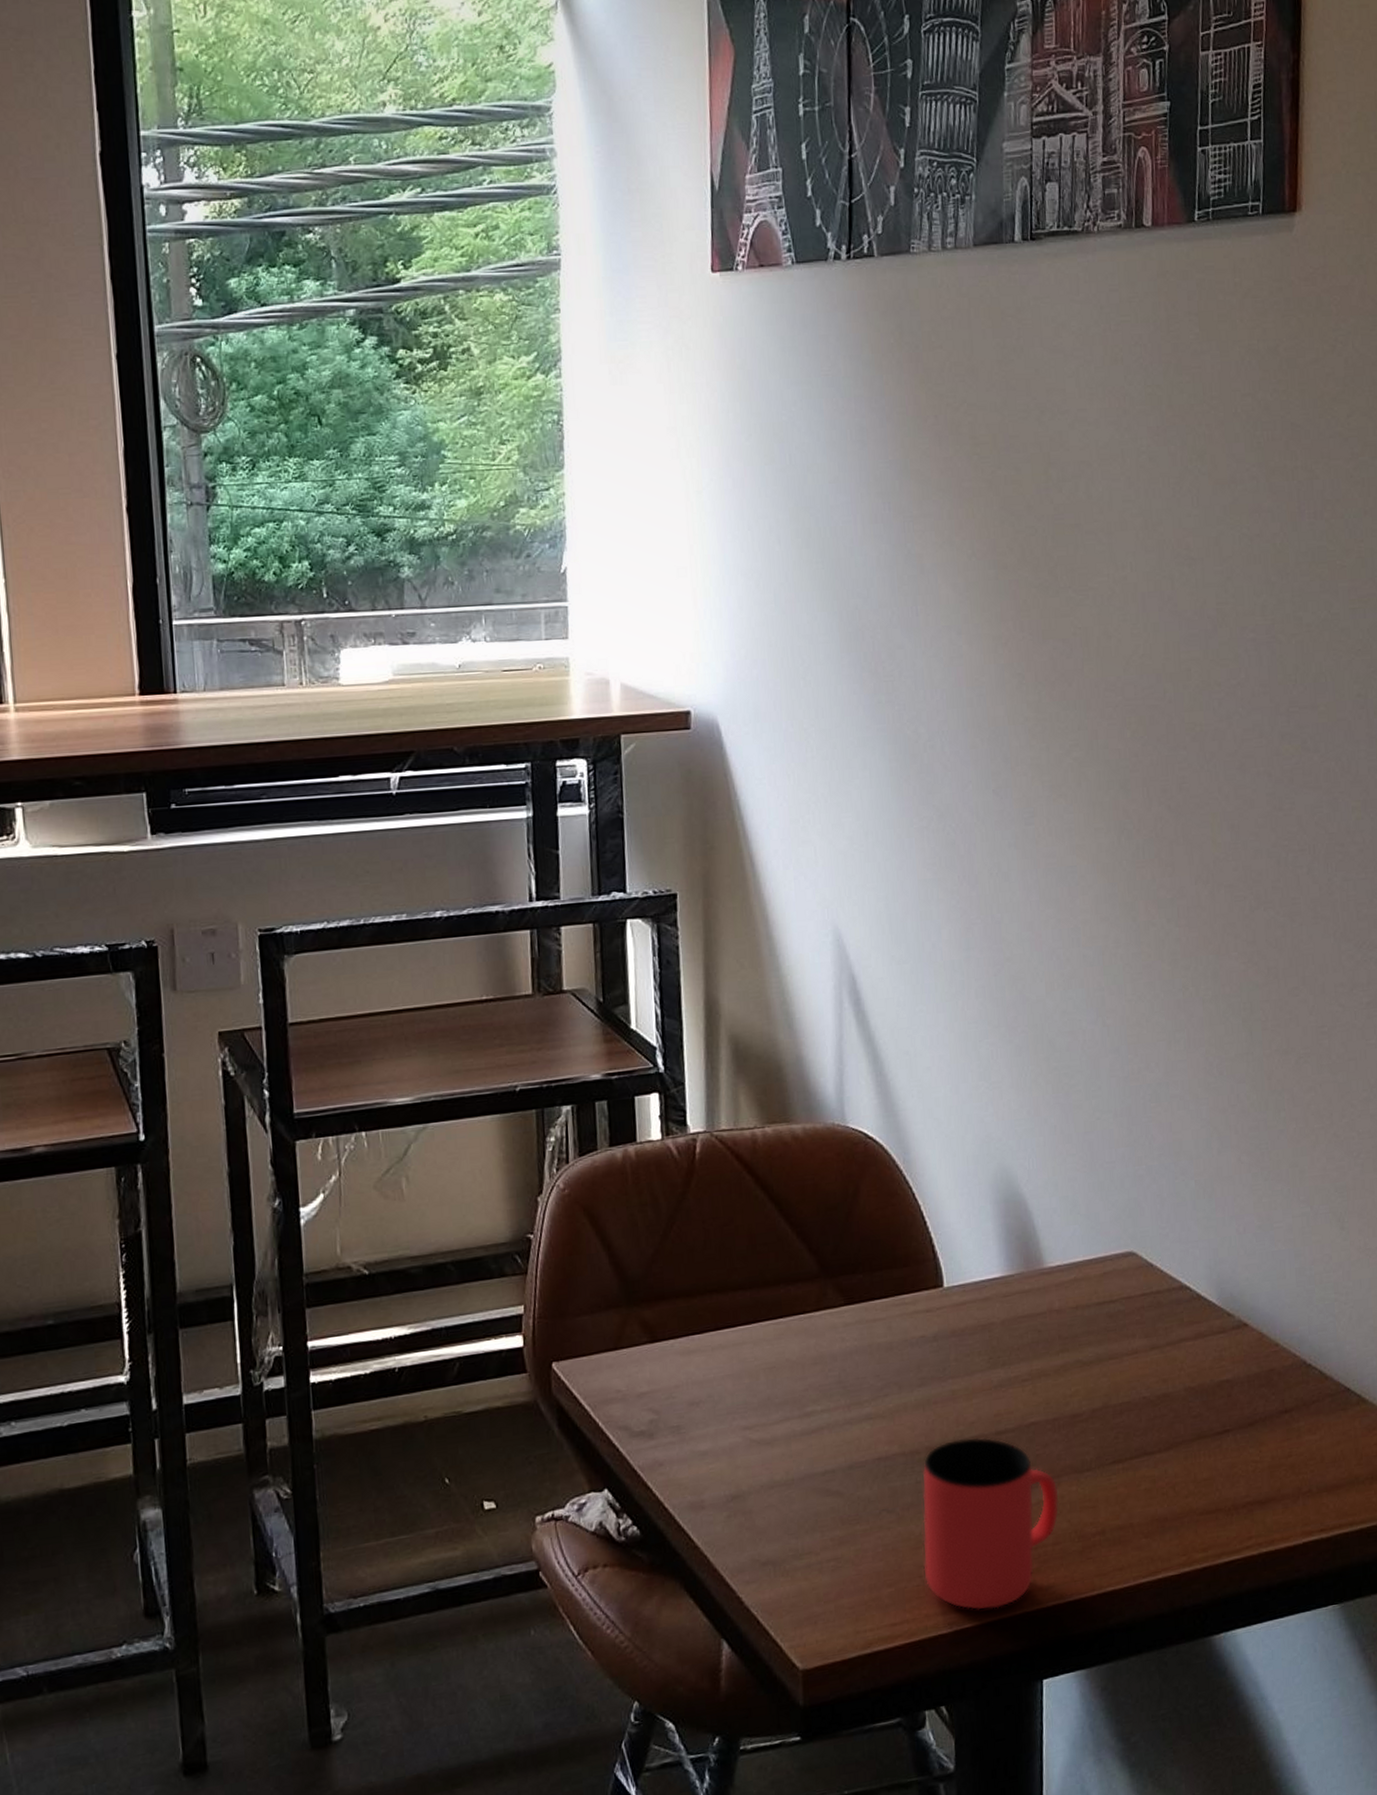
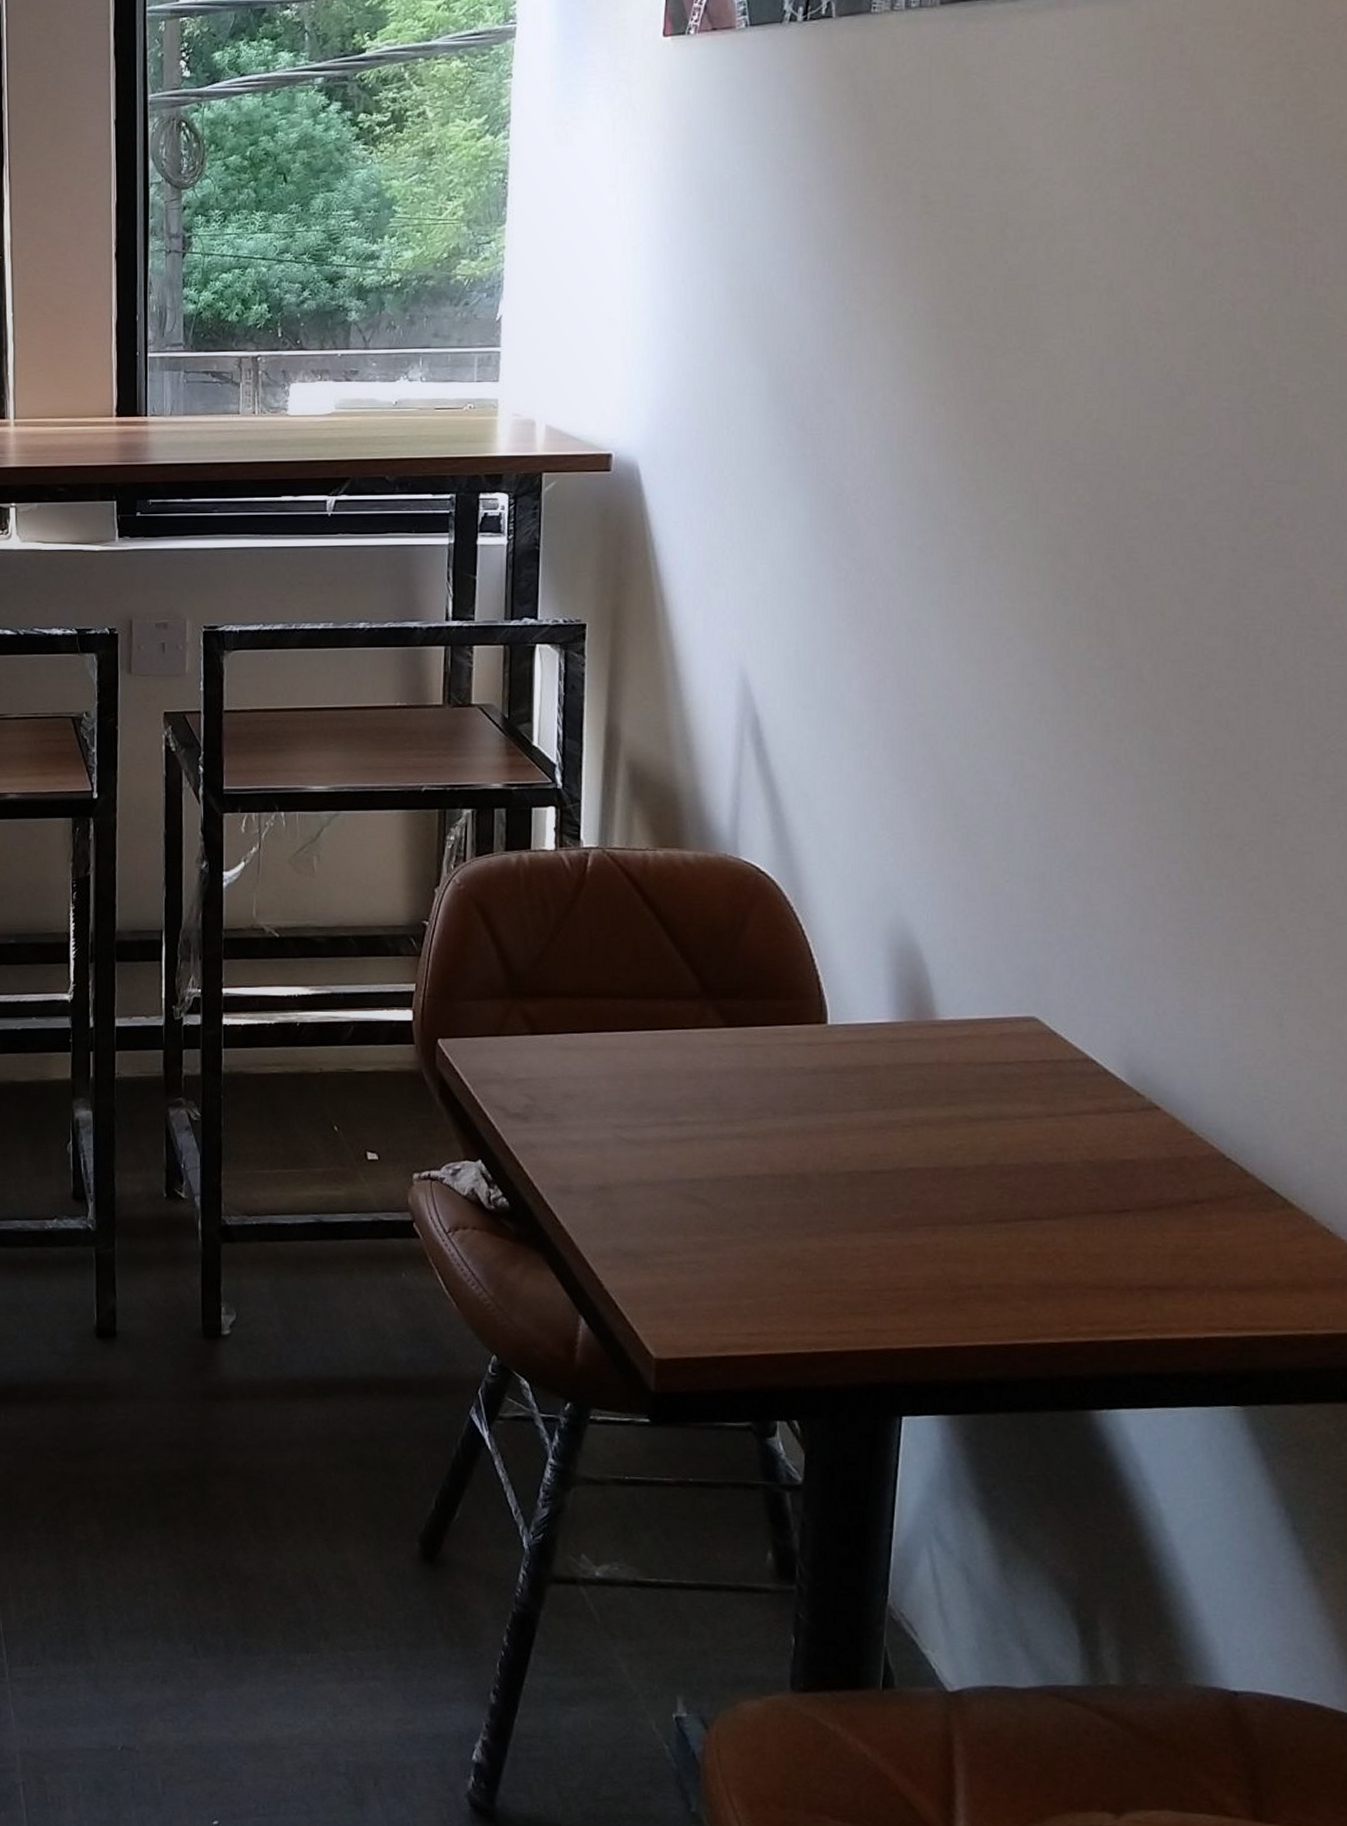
cup: present [922,1437,1059,1611] -> none [785,1172,934,1340]

